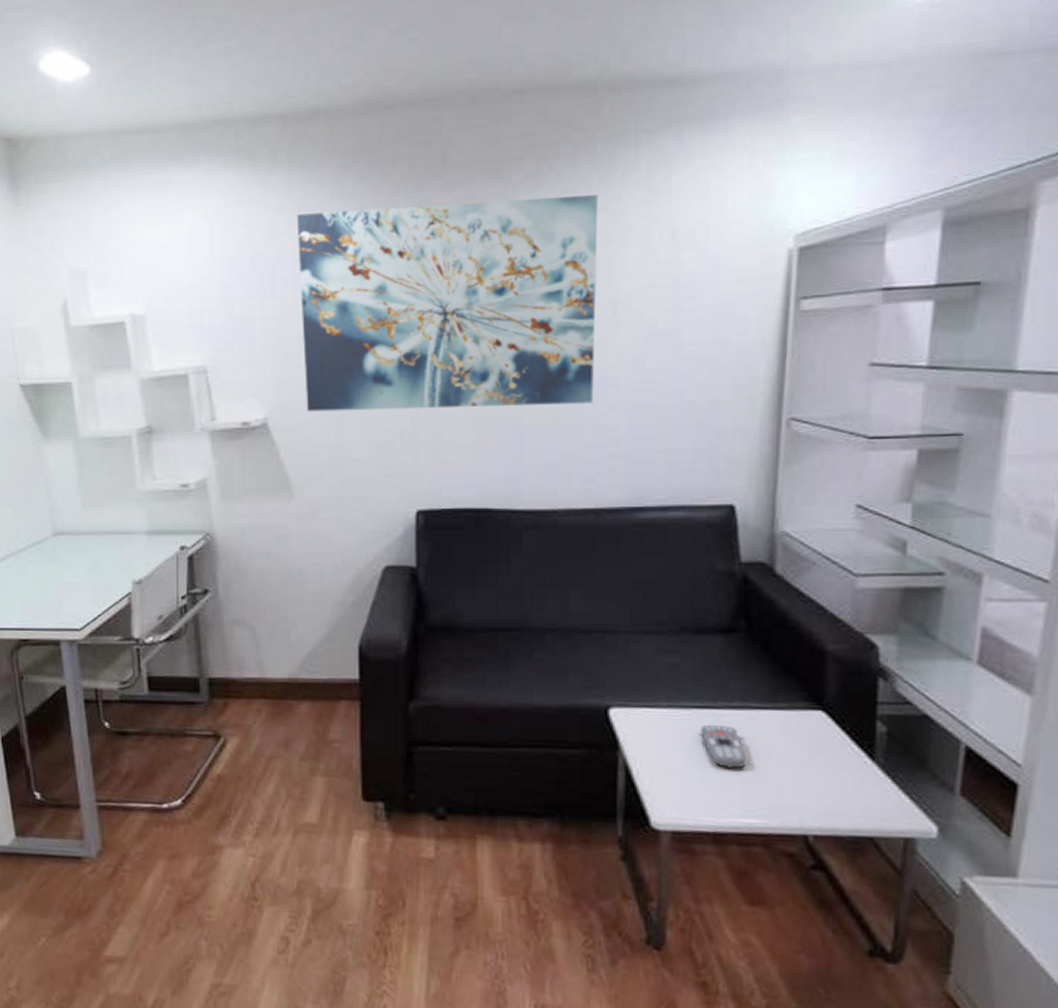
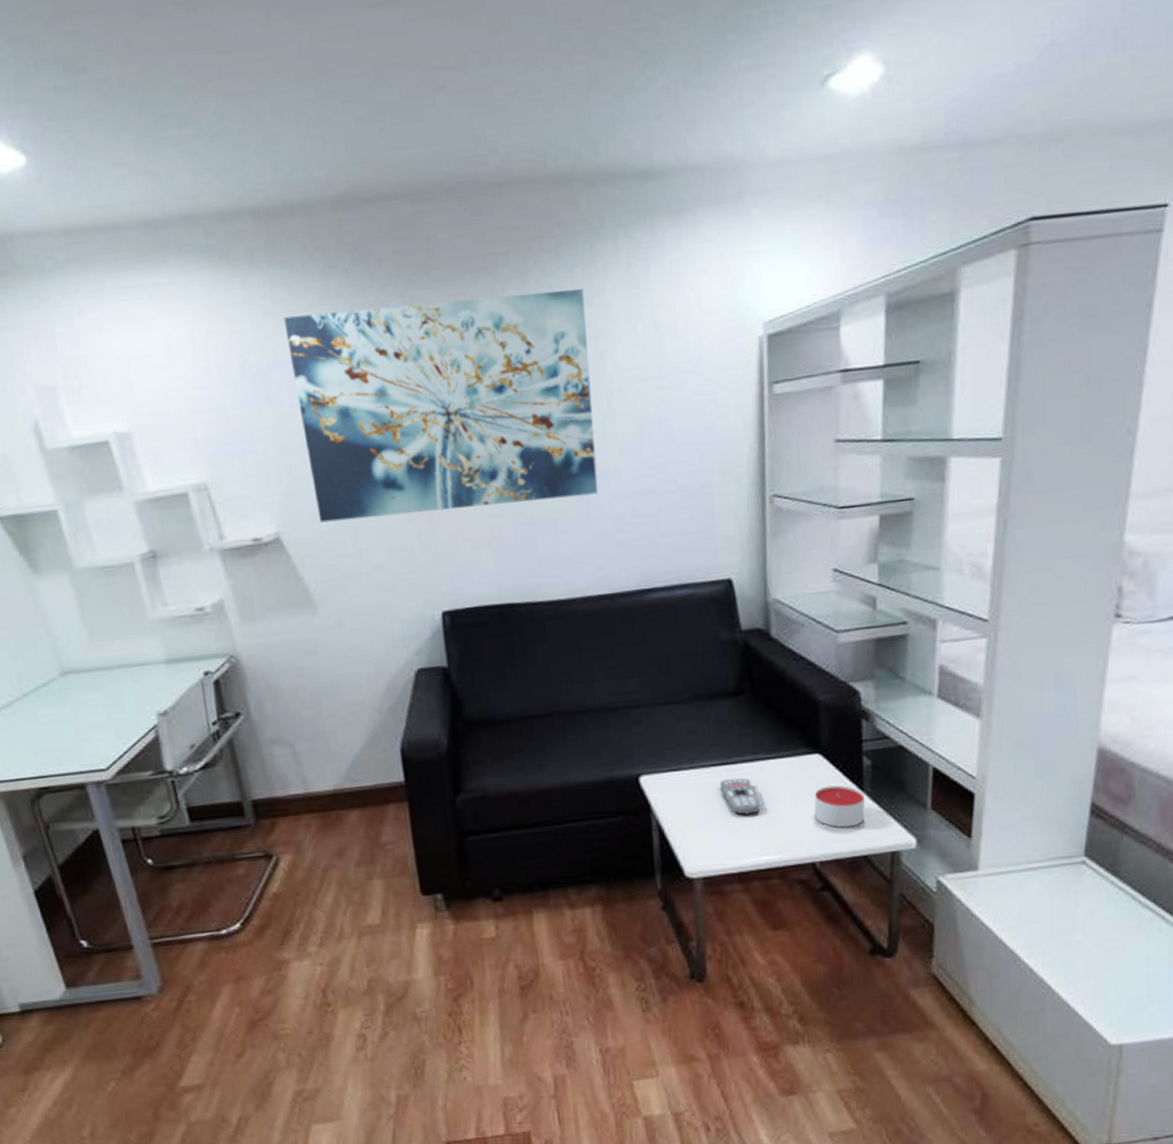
candle: none [811,749,876,801] -> present [814,785,866,828]

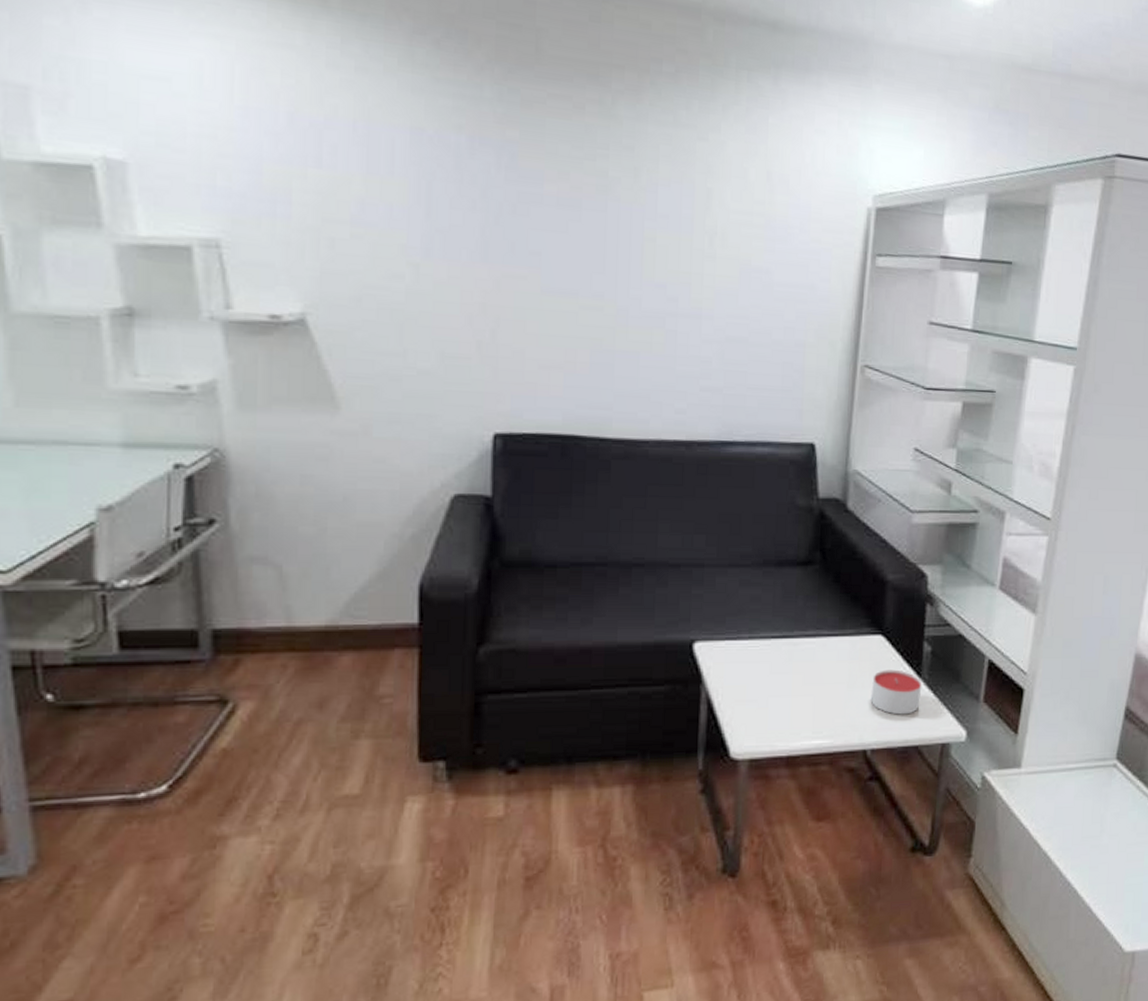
wall art: present [283,289,599,523] -> none [352,74,699,334]
remote control: present [720,778,761,815] -> none [779,653,818,694]

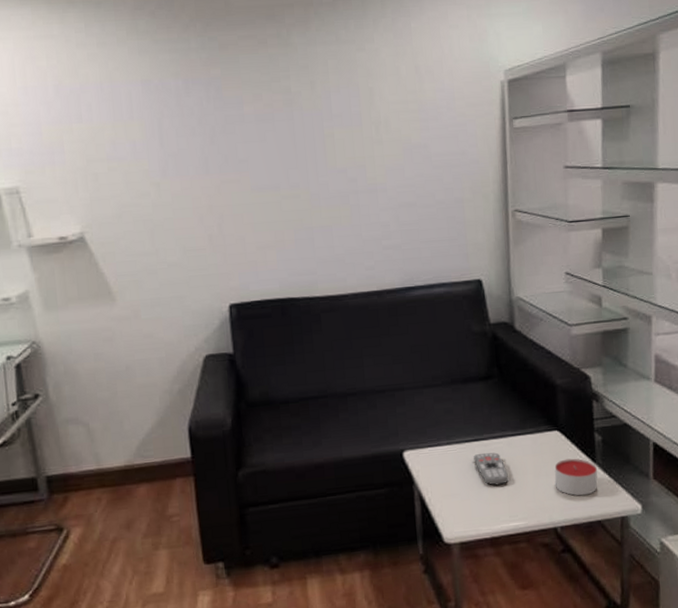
remote control: none [779,653,818,694] -> present [474,452,509,486]

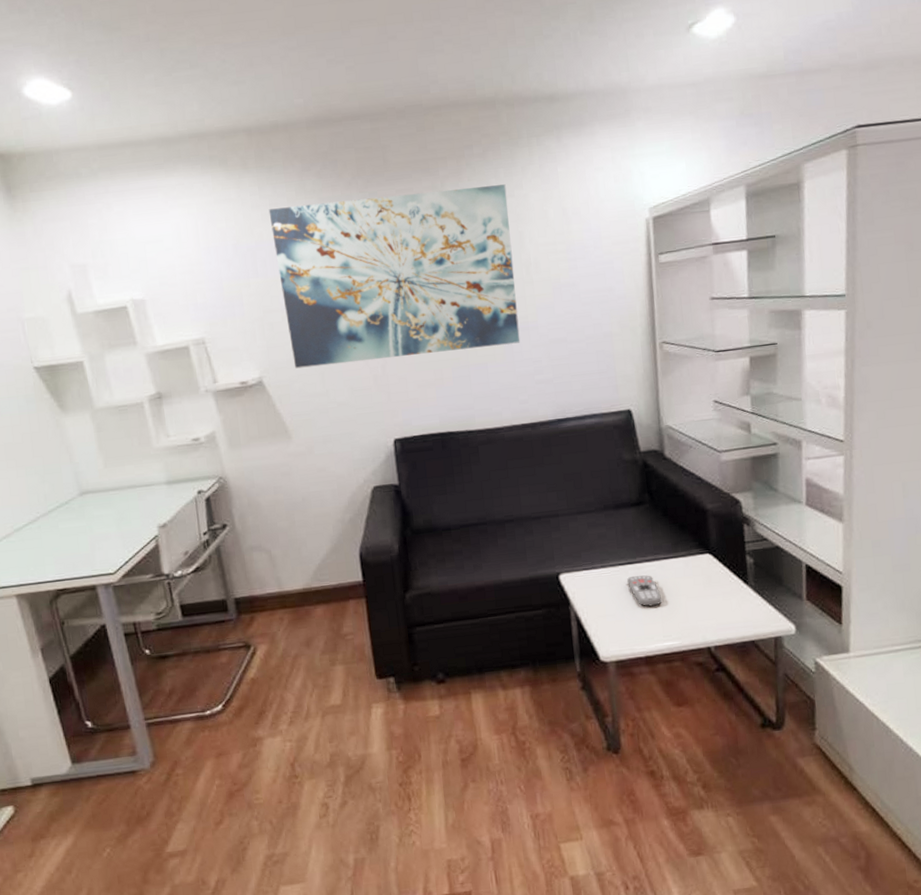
wall art: none [95,37,368,225] -> present [268,184,521,369]
candle: present [554,458,598,496] -> none [707,580,751,617]

